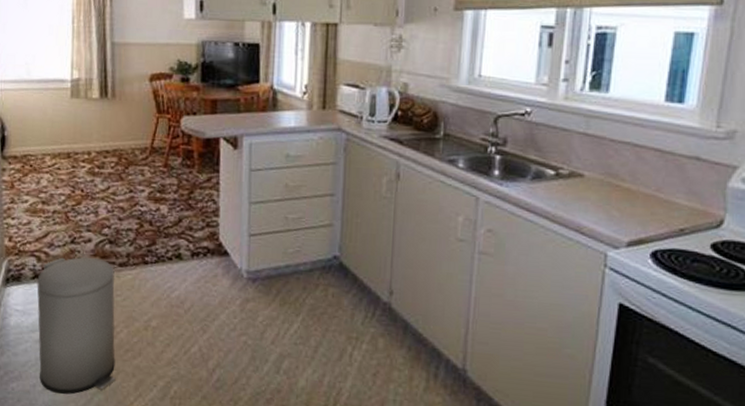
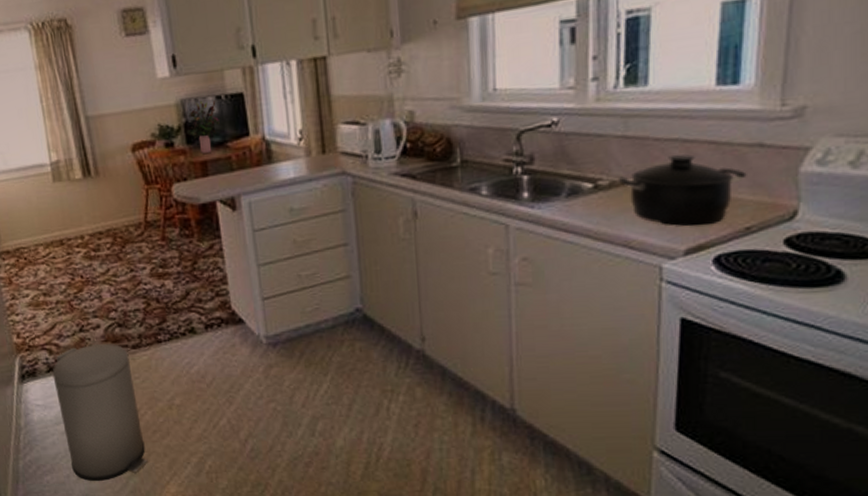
bouquet: none [202,44,234,94] -> present [186,100,220,155]
saucepan: none [576,157,685,222] -> present [617,154,747,226]

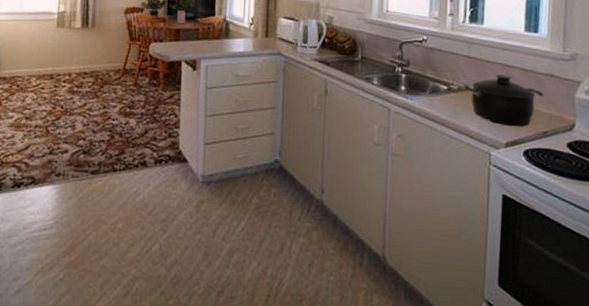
pedal bin: present [52,343,148,481] -> none [12,166,87,296]

